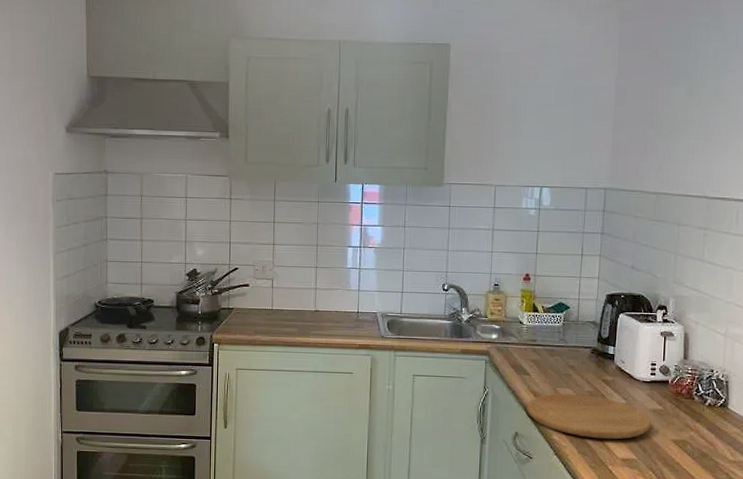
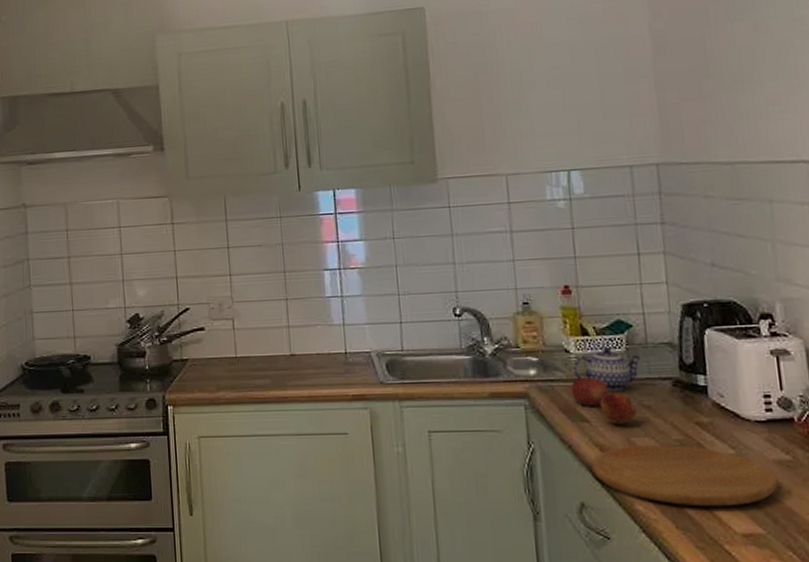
fruit: none [520,342,546,364] -> present [571,376,609,406]
teapot: none [524,321,572,354] -> present [573,346,641,391]
fruit: none [539,355,564,379] -> present [600,392,637,425]

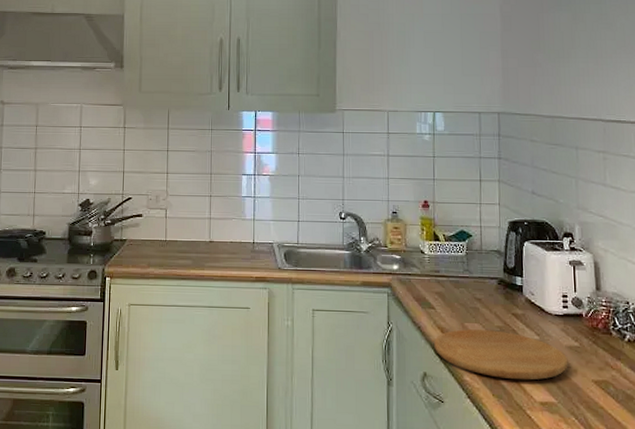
fruit: present [571,376,609,406] -> none [423,273,451,296]
teapot: present [573,346,641,391] -> none [426,250,477,286]
fruit: present [600,392,637,425] -> none [444,287,471,313]

